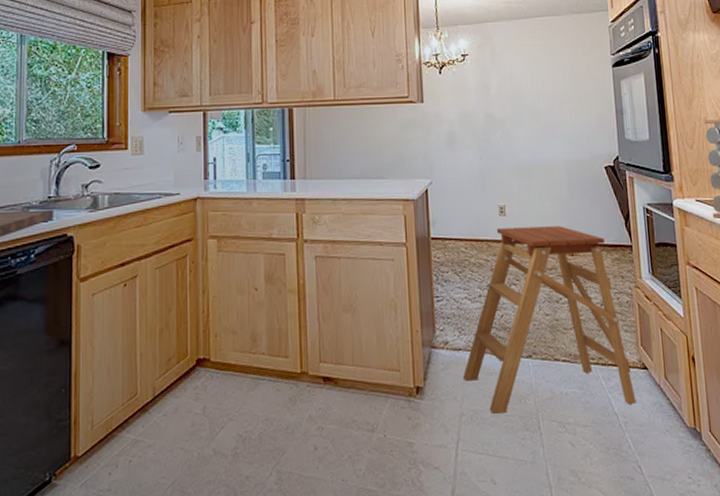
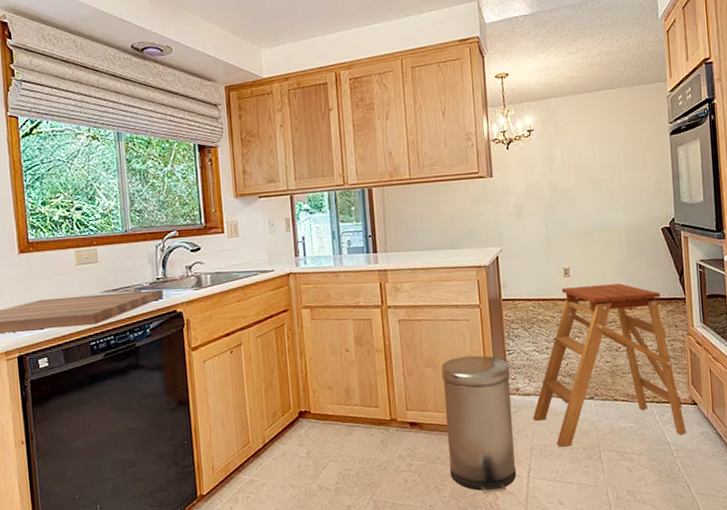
pedal bin: none [360,301,443,468] -> present [441,355,517,494]

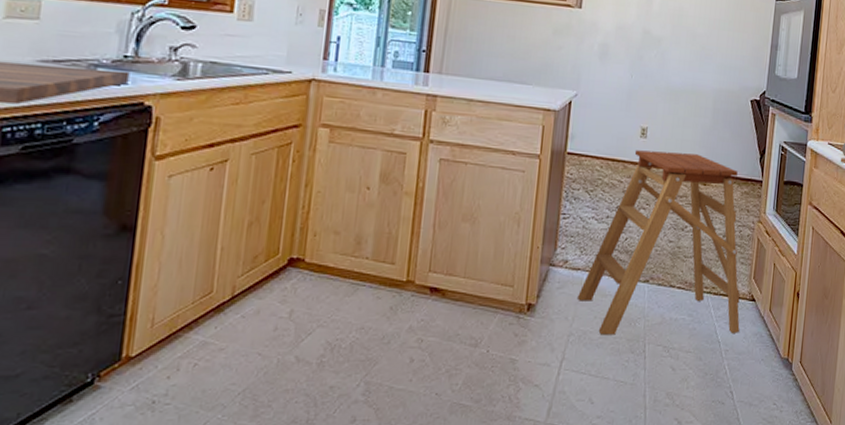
pedal bin: present [441,355,517,494] -> none [467,214,561,384]

